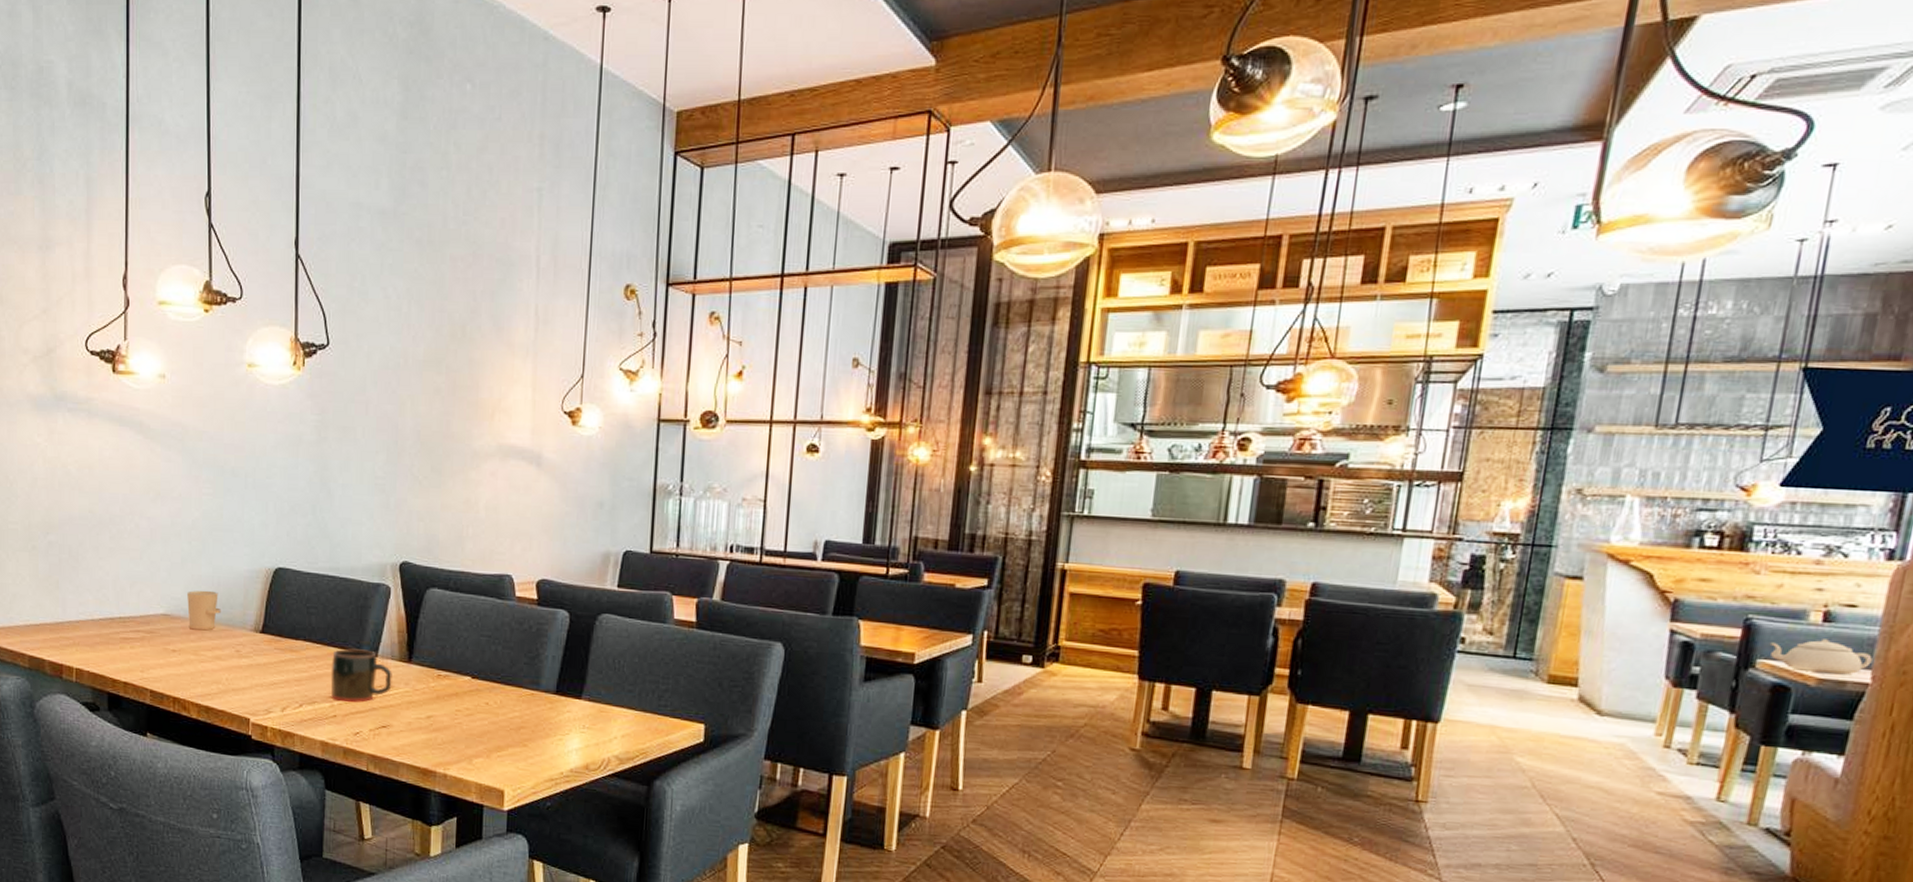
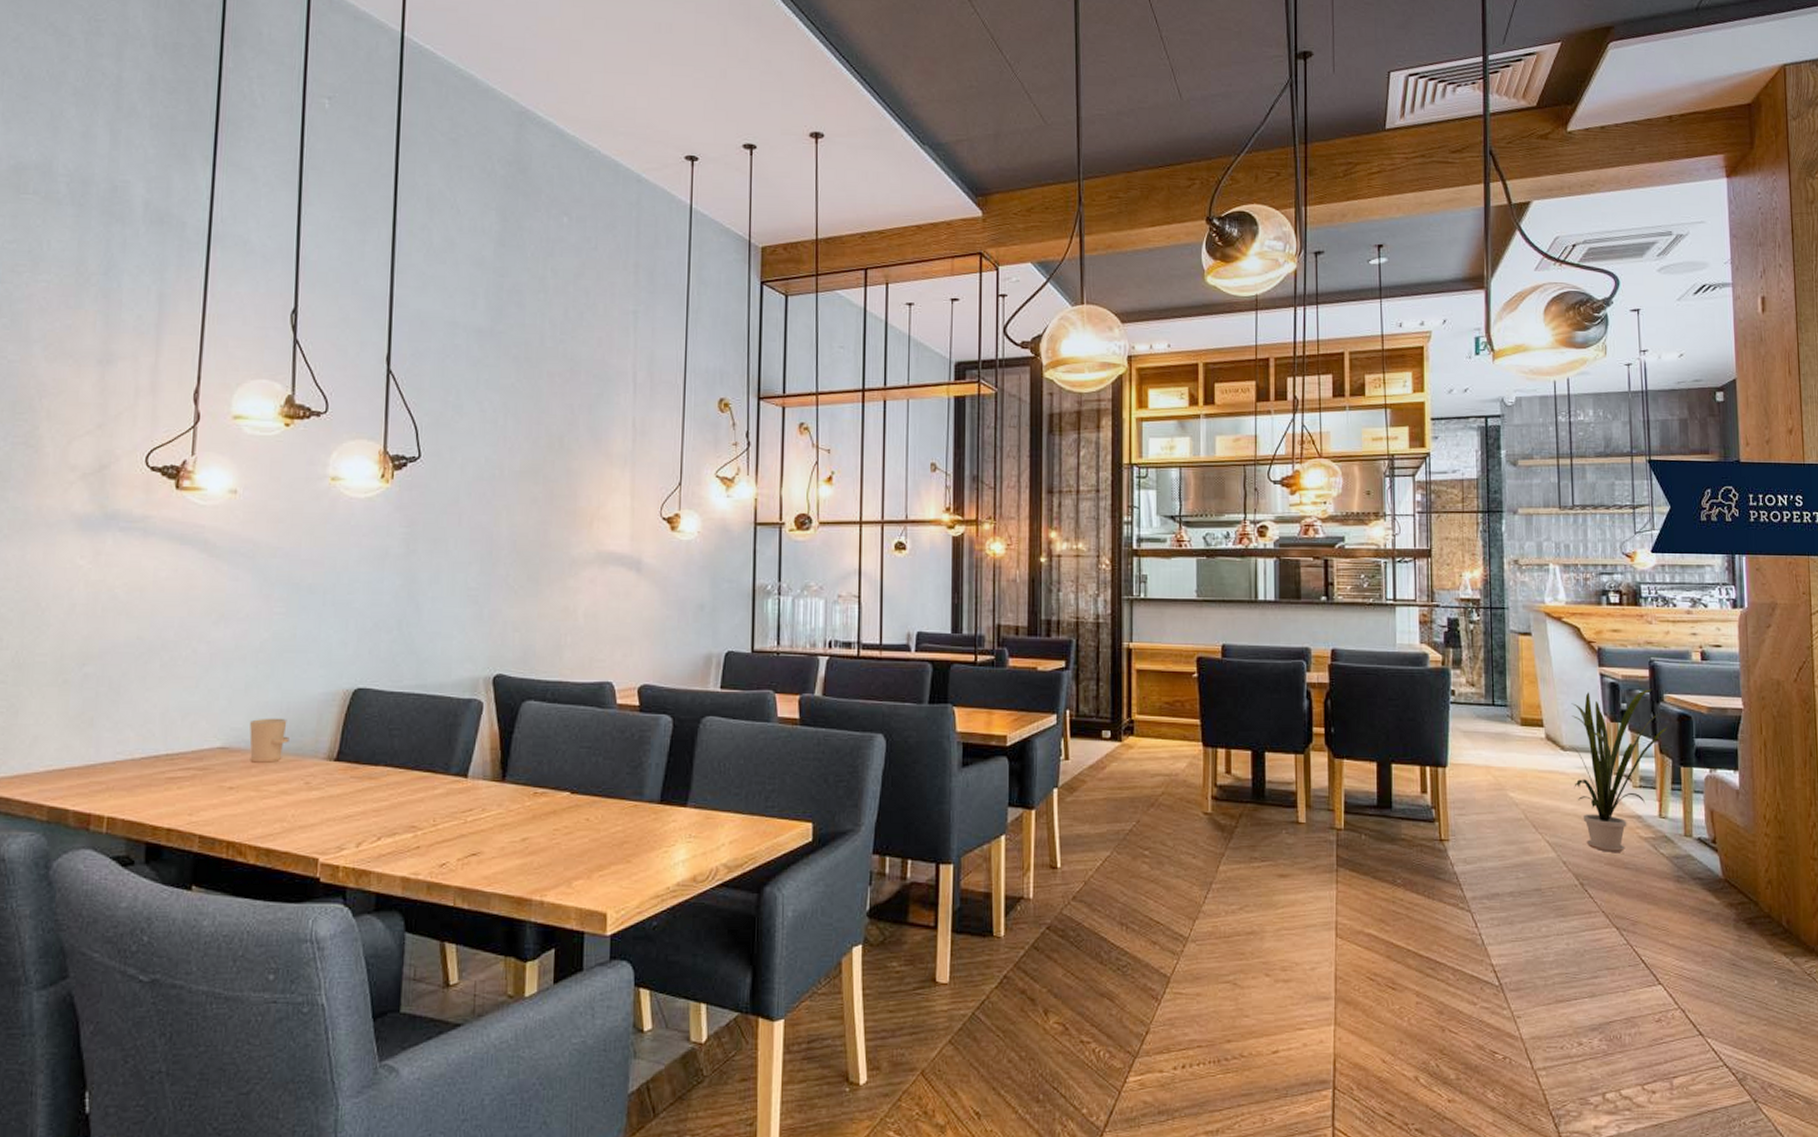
mug: present [330,648,392,703] -> none [414,771,484,830]
house plant: none [1605,651,1755,835] -> present [1569,689,1669,852]
teapot: present [1769,639,1873,675] -> none [1669,674,1740,703]

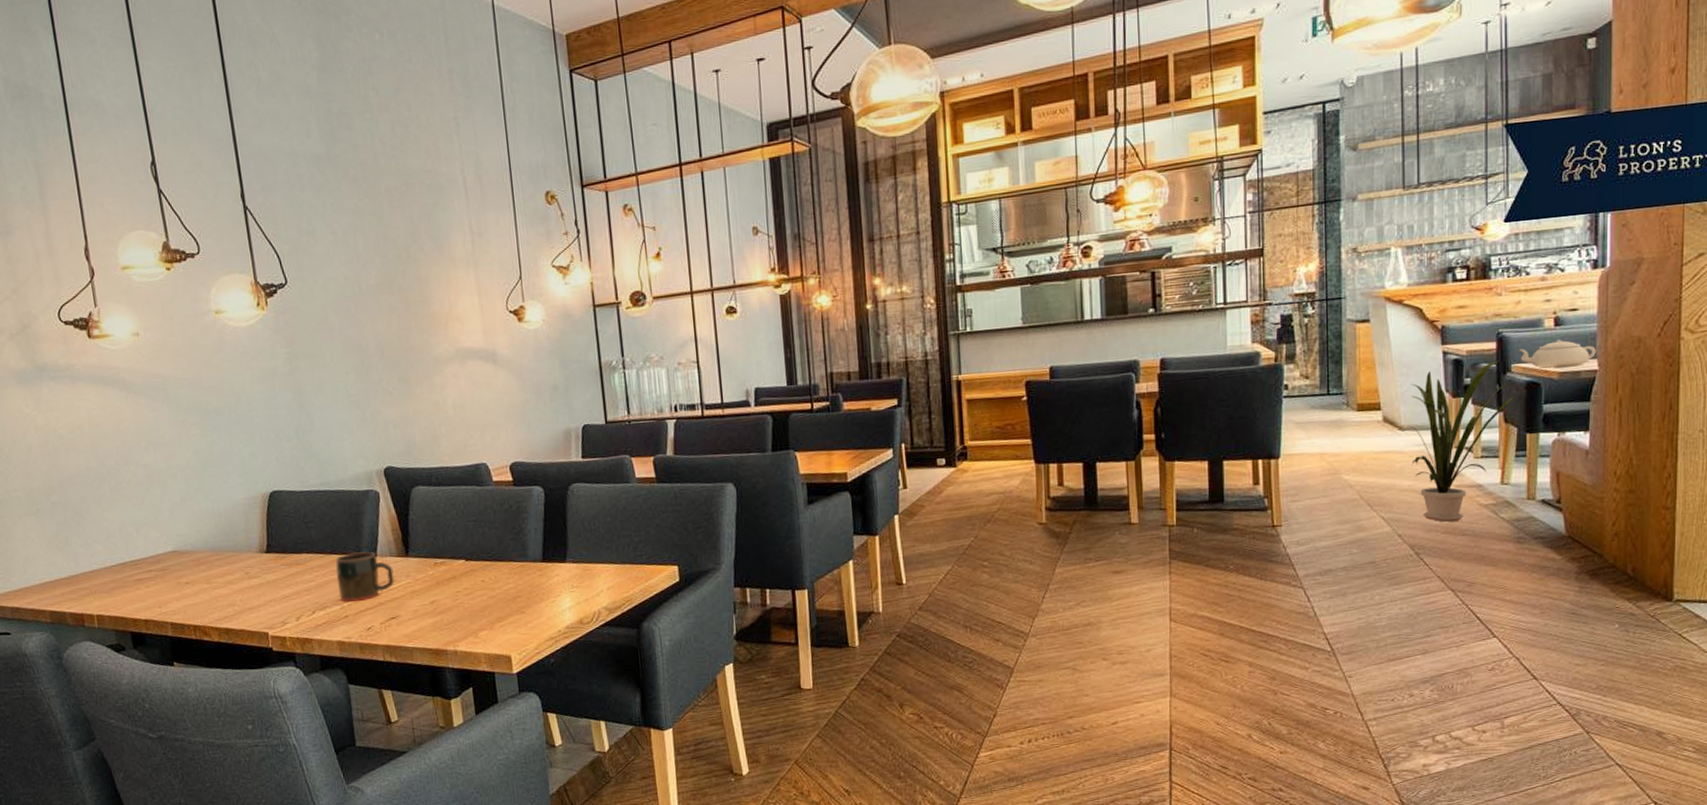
cup: present [249,718,289,764] -> none [191,522,226,562]
mug: none [414,771,484,830] -> present [335,551,395,602]
teapot: none [1669,674,1740,703] -> present [1518,339,1596,368]

